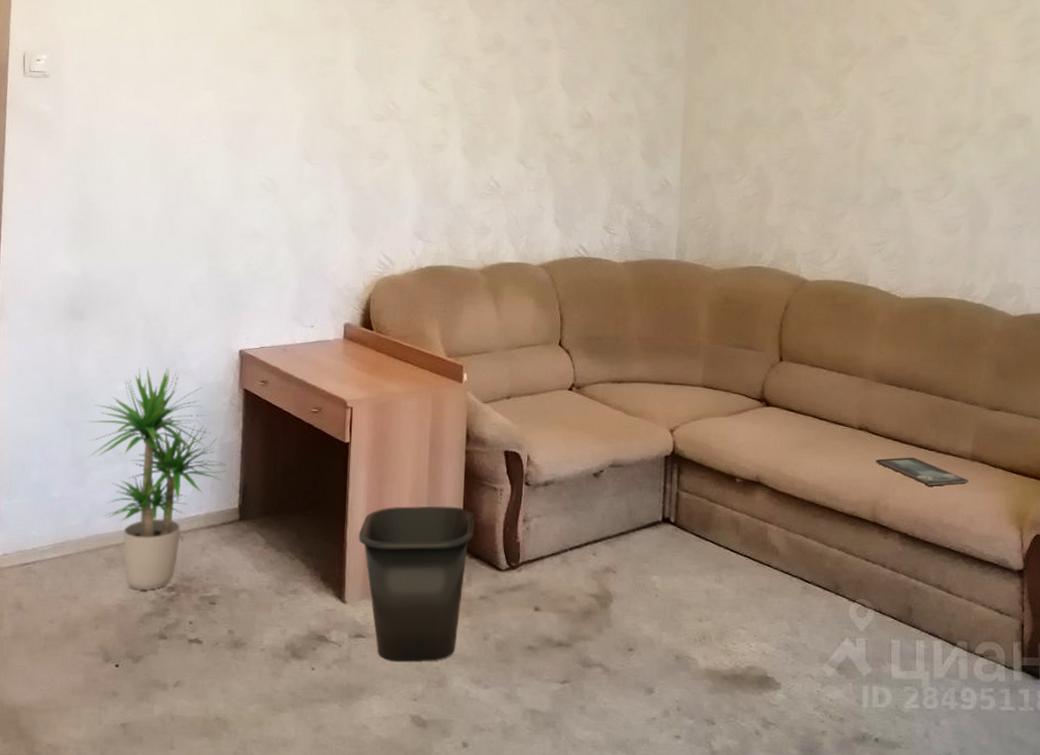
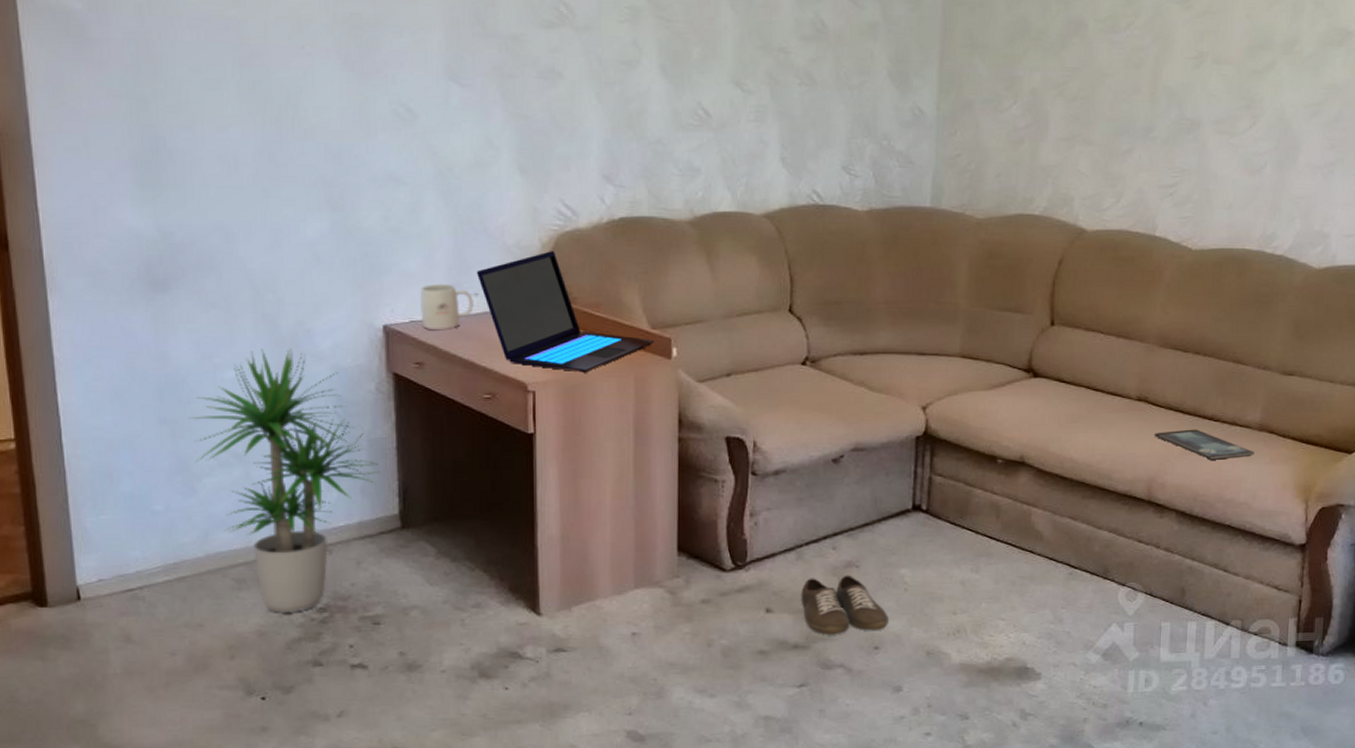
mug: none [268,317,310,355] -> present [420,283,474,331]
laptop: none [313,292,451,393] -> present [476,251,656,373]
waste bin: present [359,506,475,661] -> none [553,502,692,675]
shoe: none [565,579,642,635] -> present [801,575,888,635]

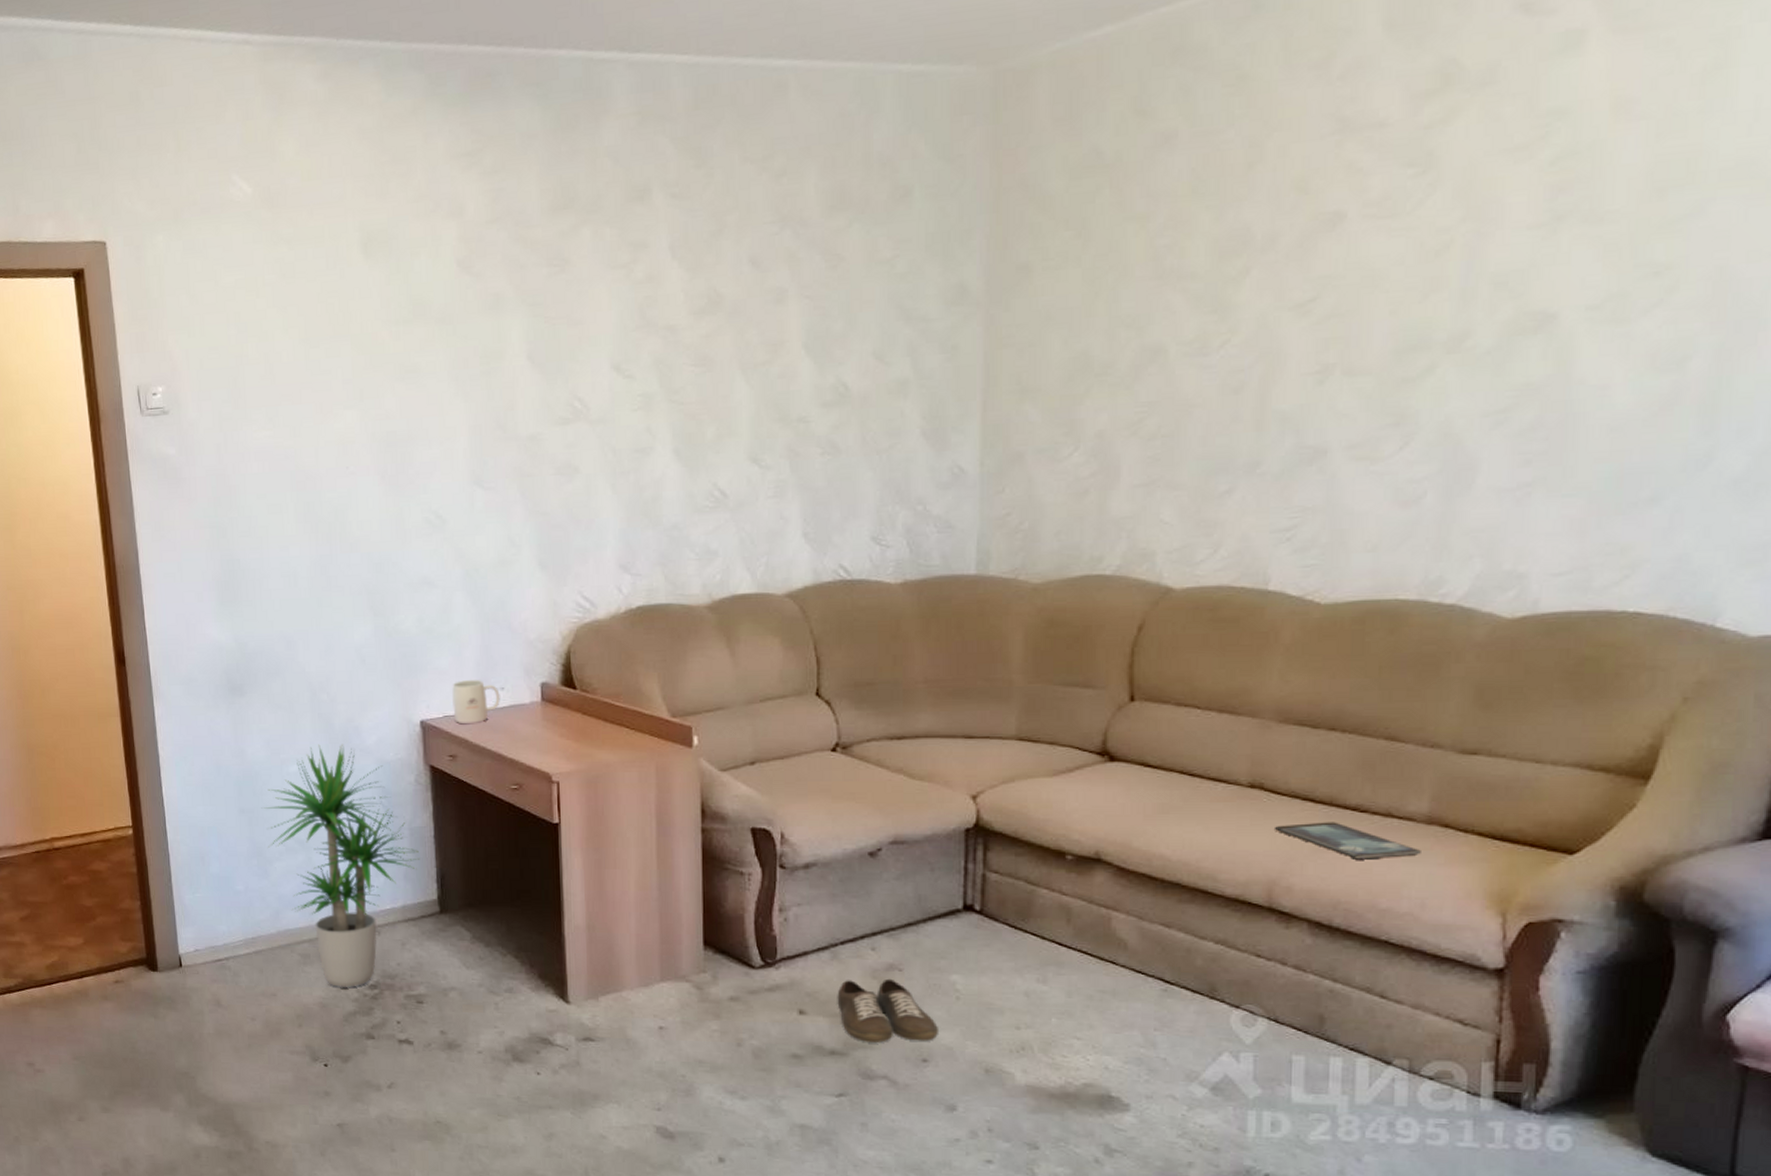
laptop: present [476,251,656,373] -> none [502,643,677,763]

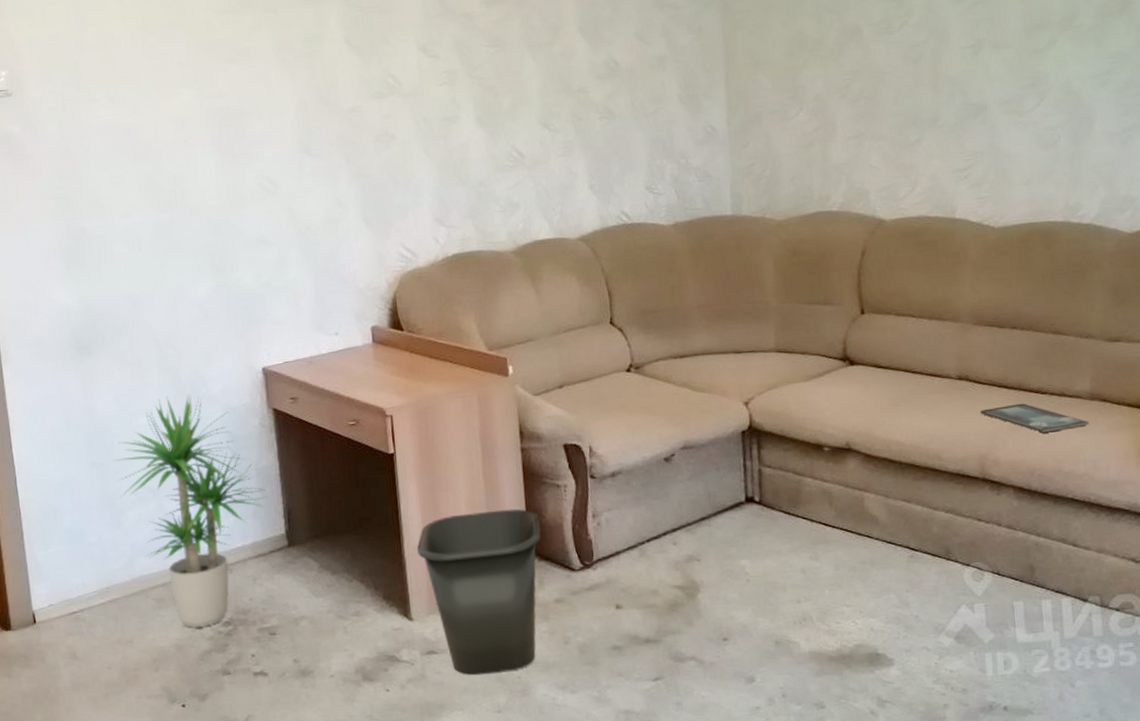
mug: present [452,679,500,725] -> none [290,326,335,369]
waste bin: none [579,894,718,1068] -> present [417,508,541,675]
shoe: present [837,978,938,1043] -> none [647,568,734,628]

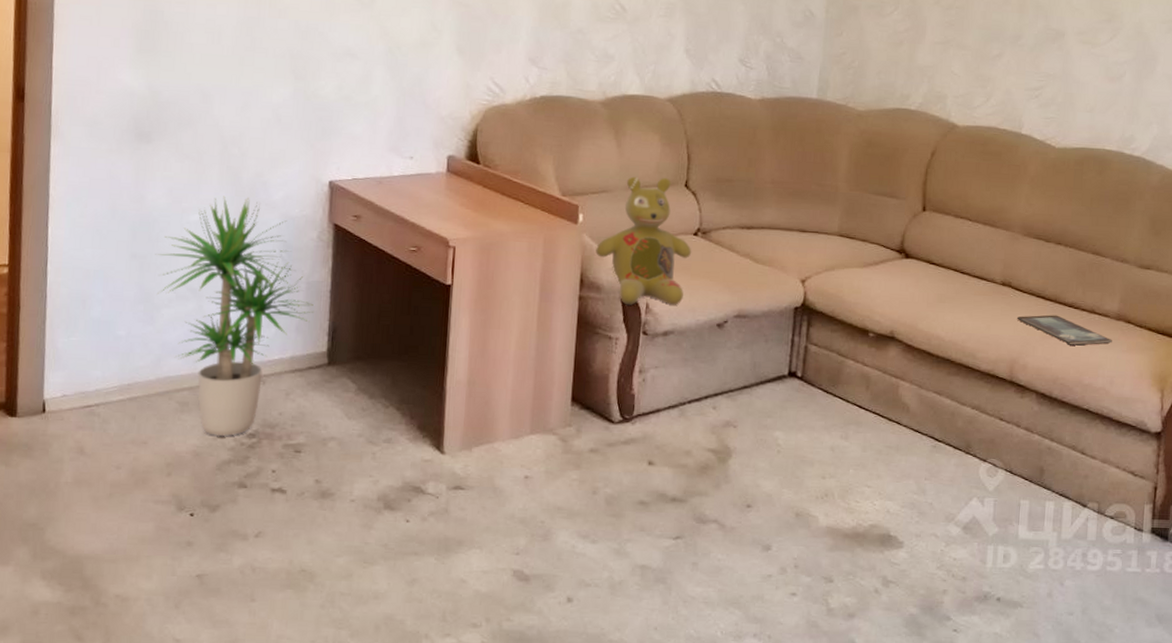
waste bin: present [417,508,541,675] -> none [460,353,587,515]
stuffed bear: none [530,317,628,451] -> present [596,176,692,305]

